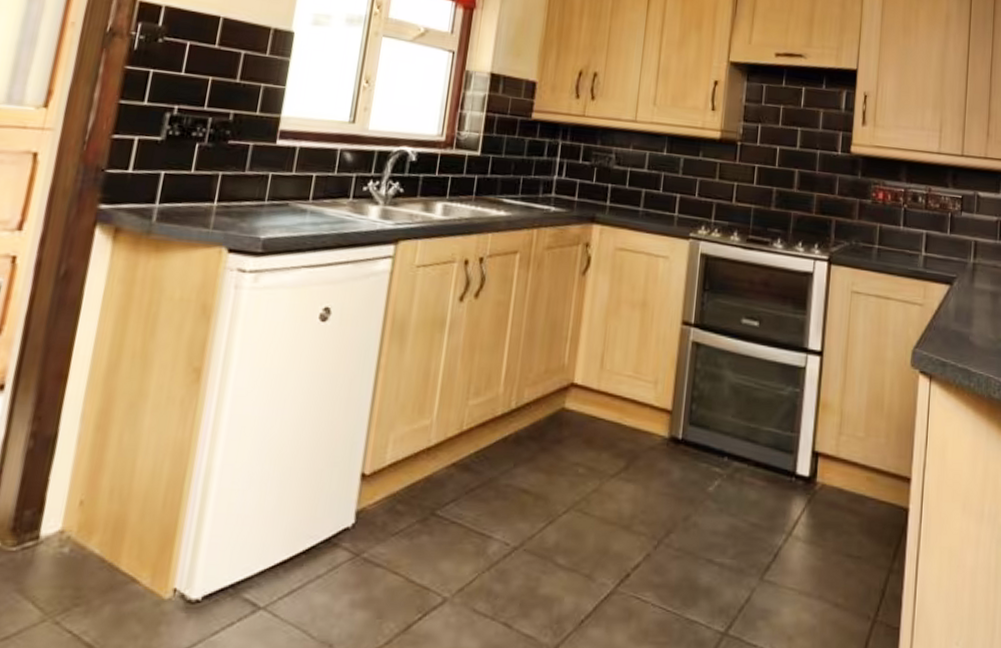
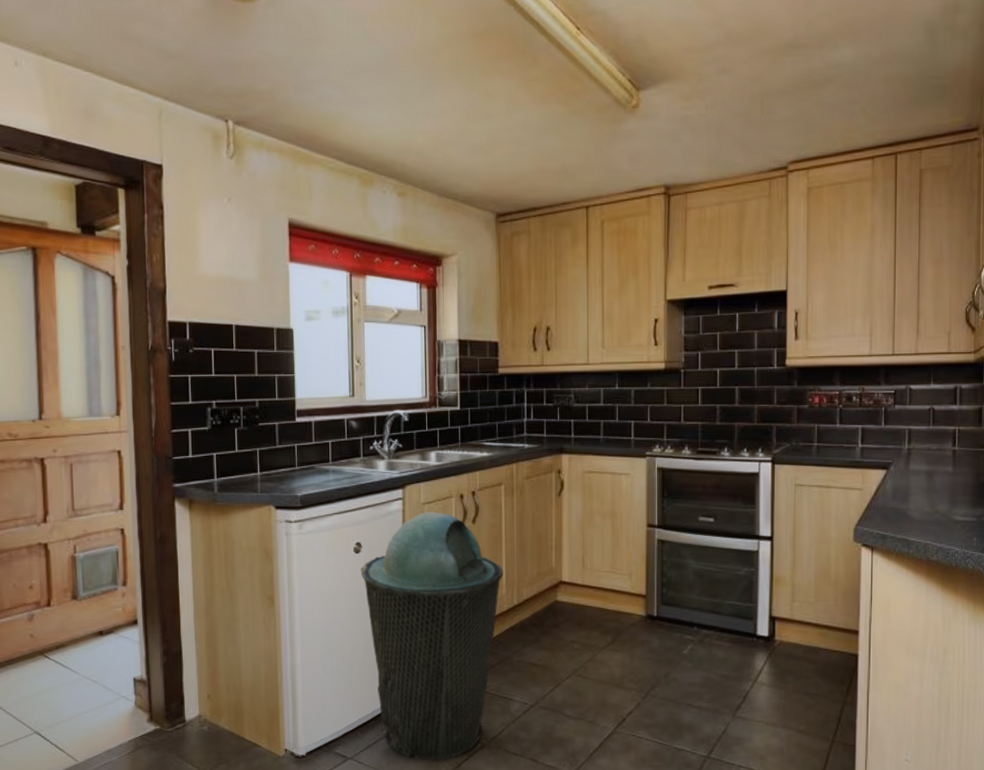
trash bin: none [311,277,504,617] -> present [360,512,503,760]

